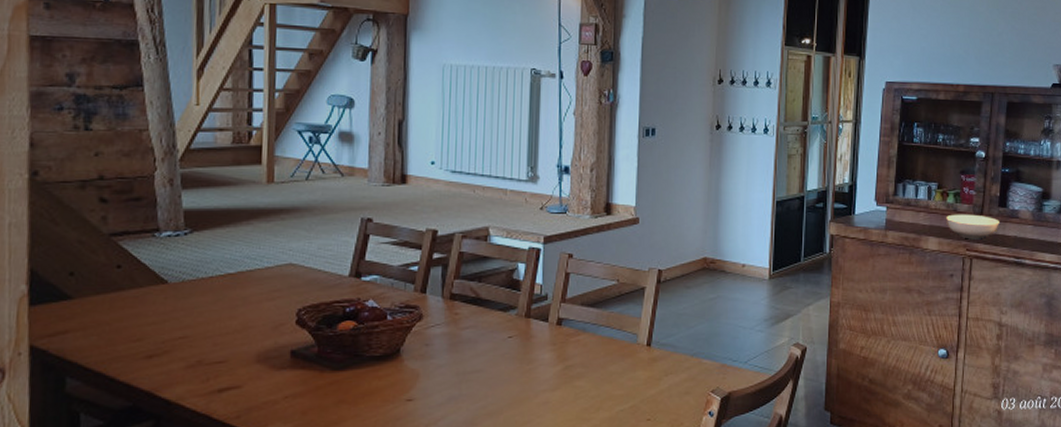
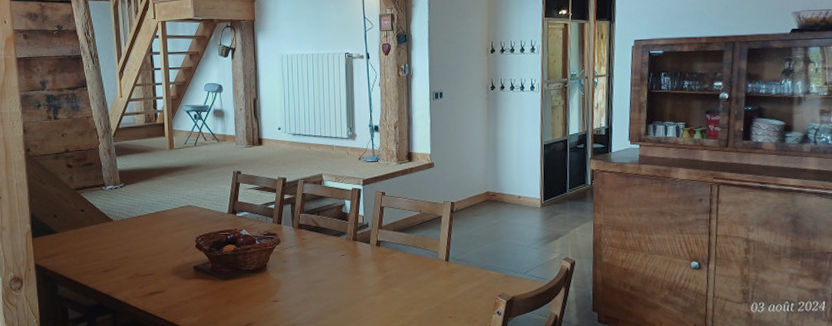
bowl: present [946,214,999,239] -> none [694,147,744,169]

